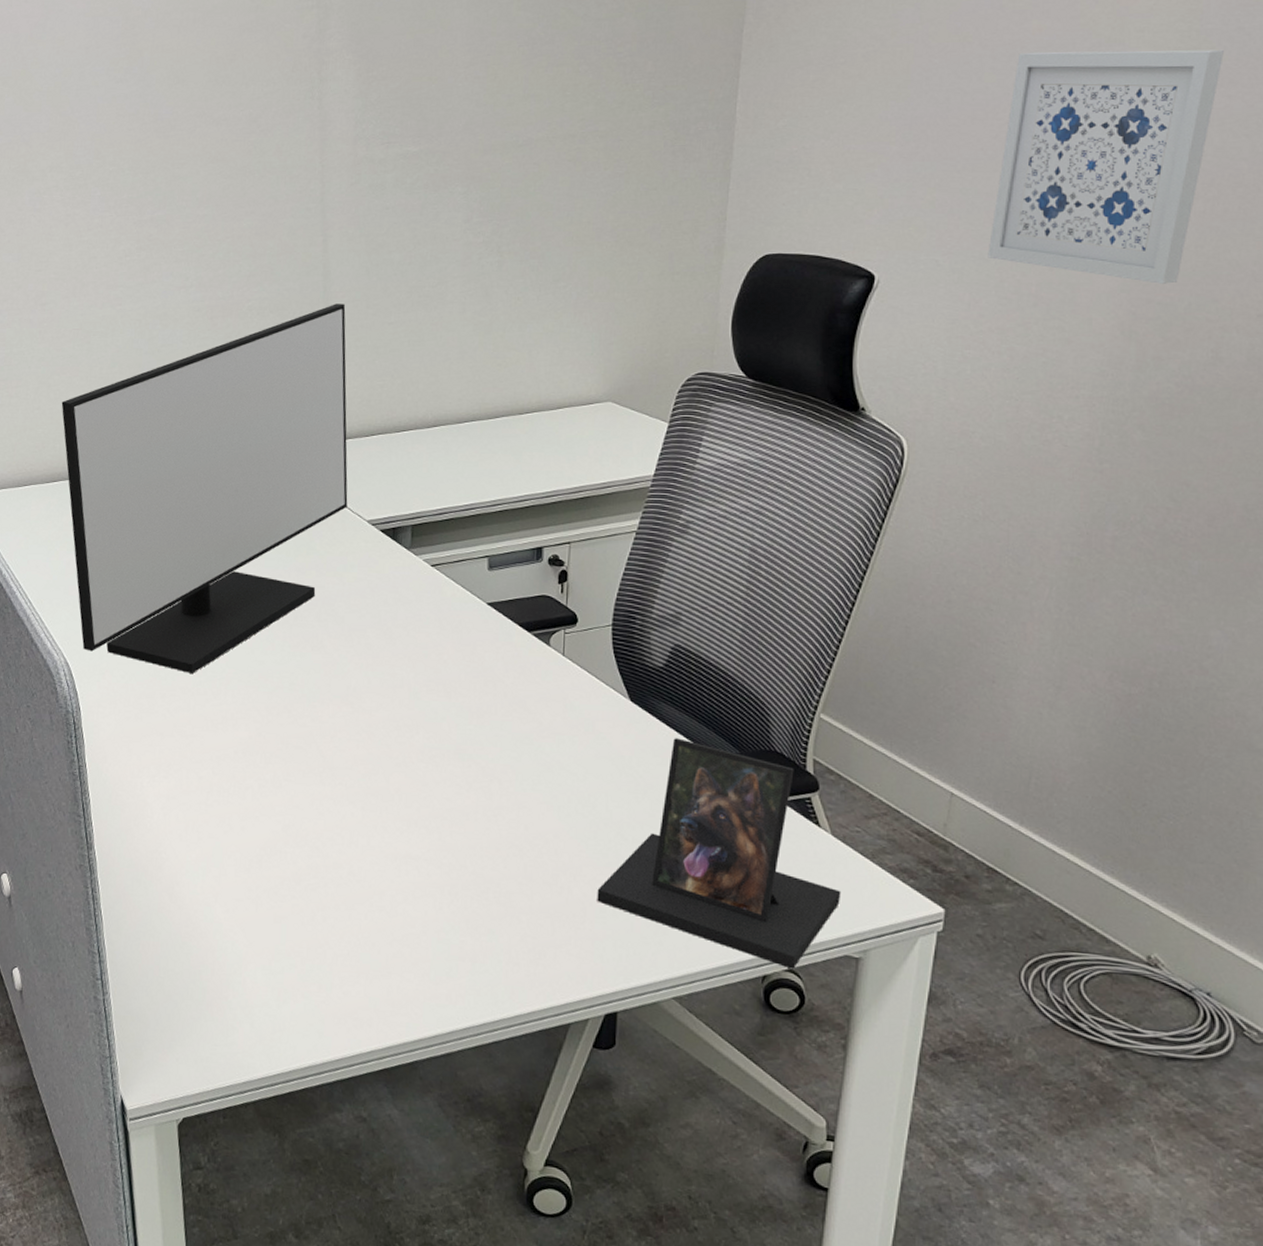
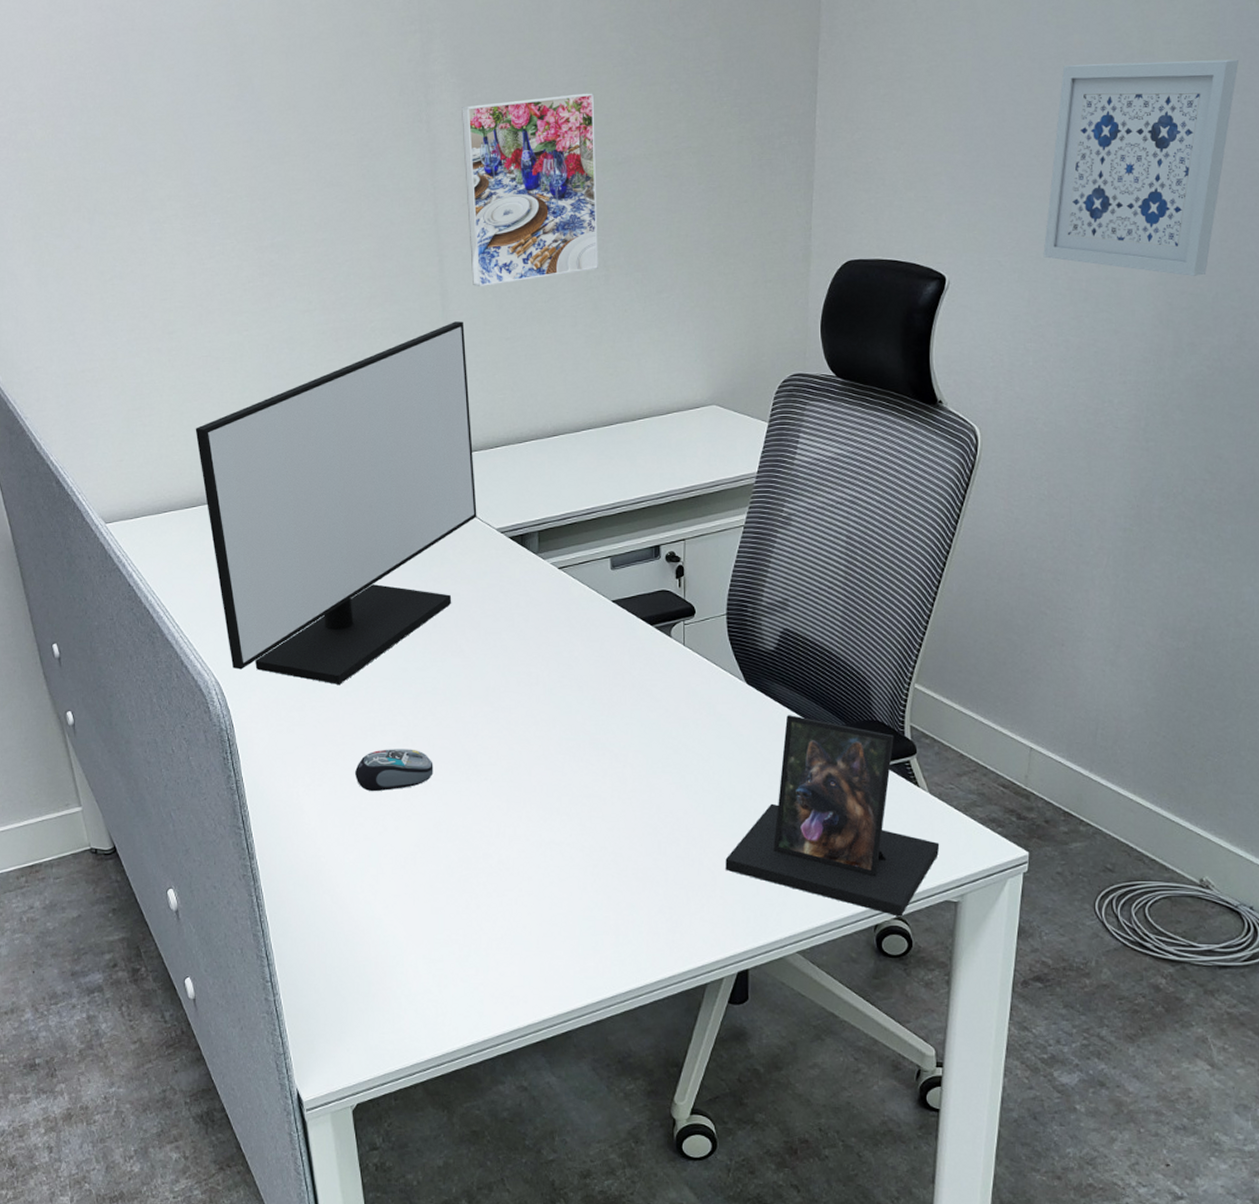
computer mouse: none [202,744,286,789] -> present [354,749,434,792]
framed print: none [355,73,497,269] -> present [462,93,598,287]

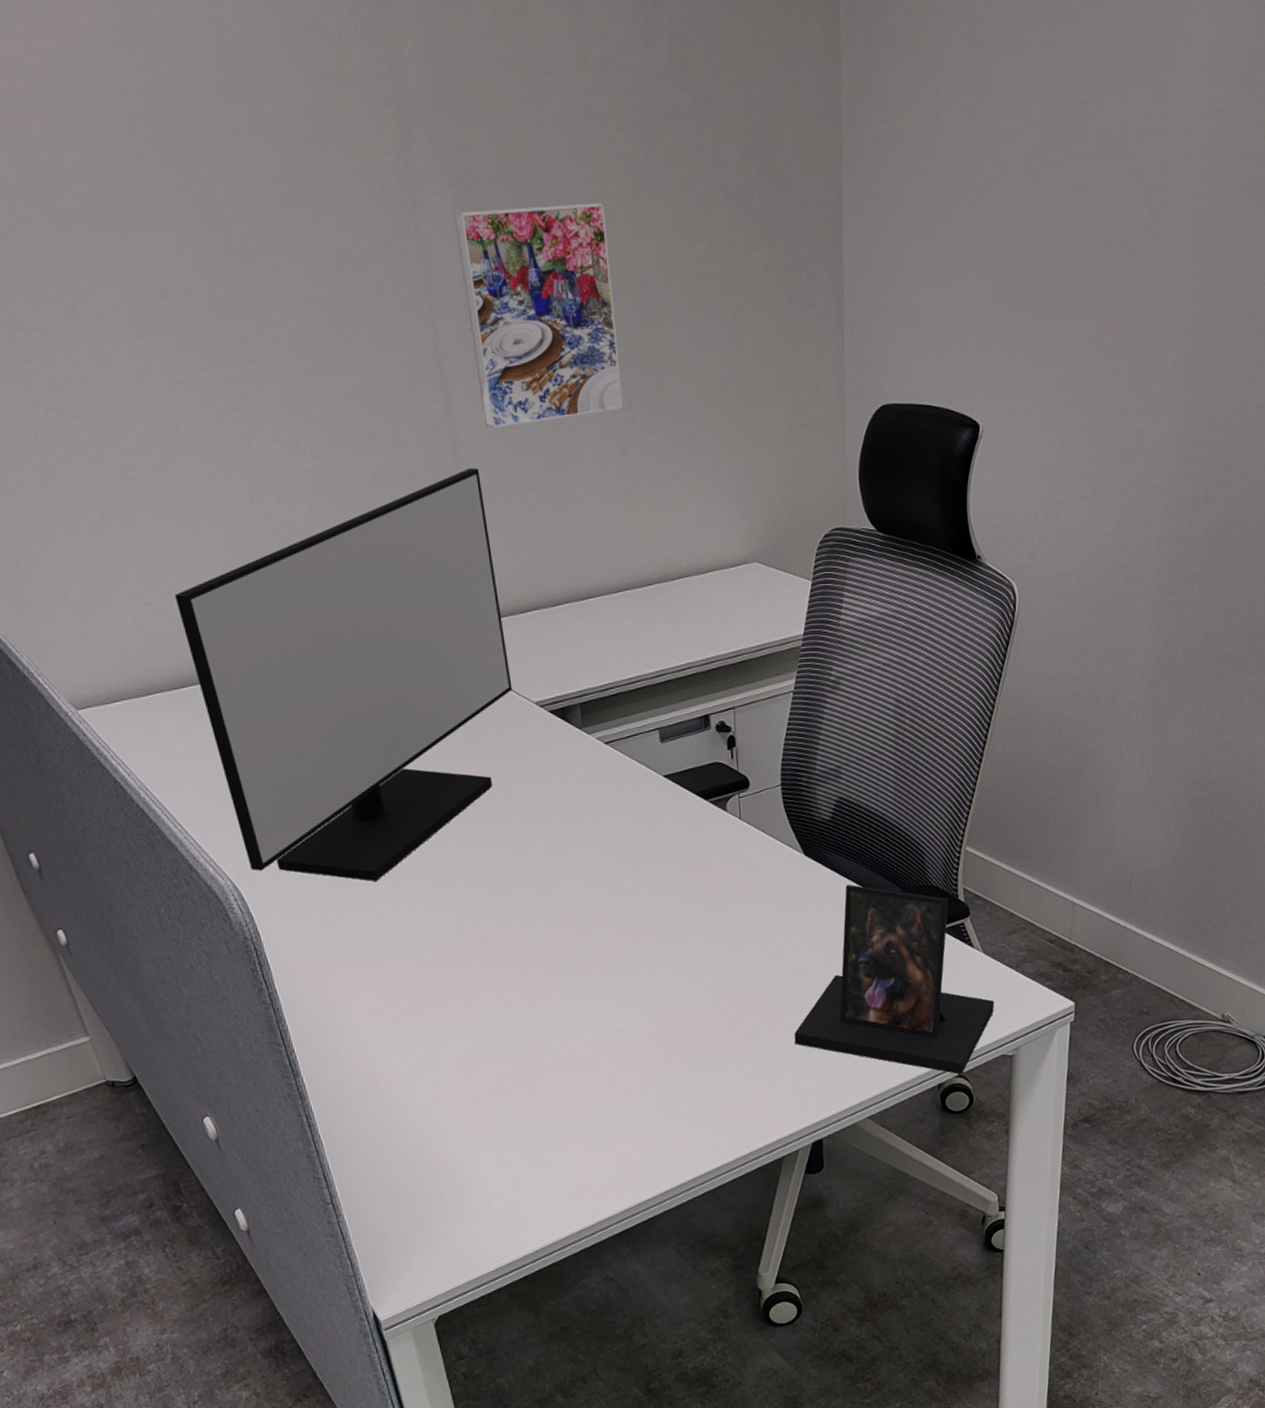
computer mouse: present [354,749,434,792] -> none [402,945,489,994]
wall art: present [1043,59,1239,276] -> none [1071,196,1246,427]

